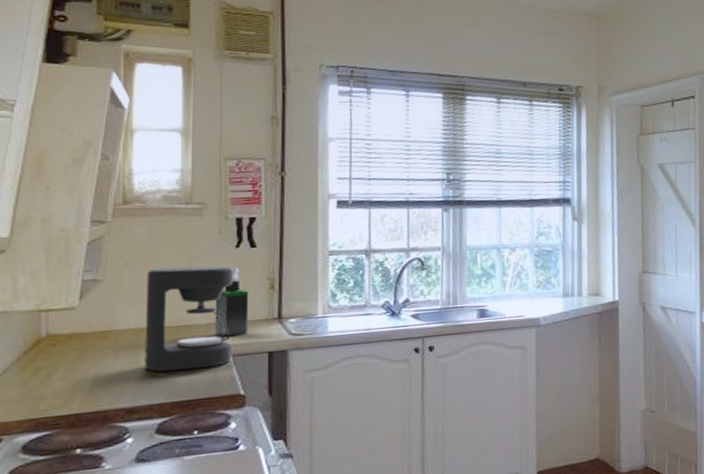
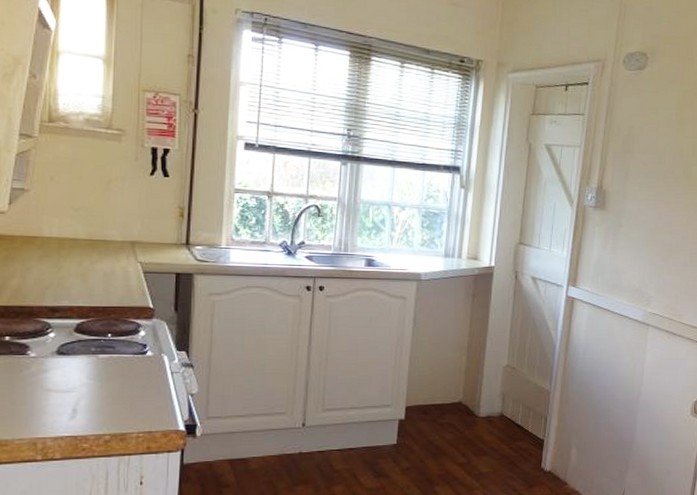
coffee maker: present [145,266,233,372] -> none [66,185,147,281]
spray bottle: present [215,267,249,337] -> none [129,193,160,255]

